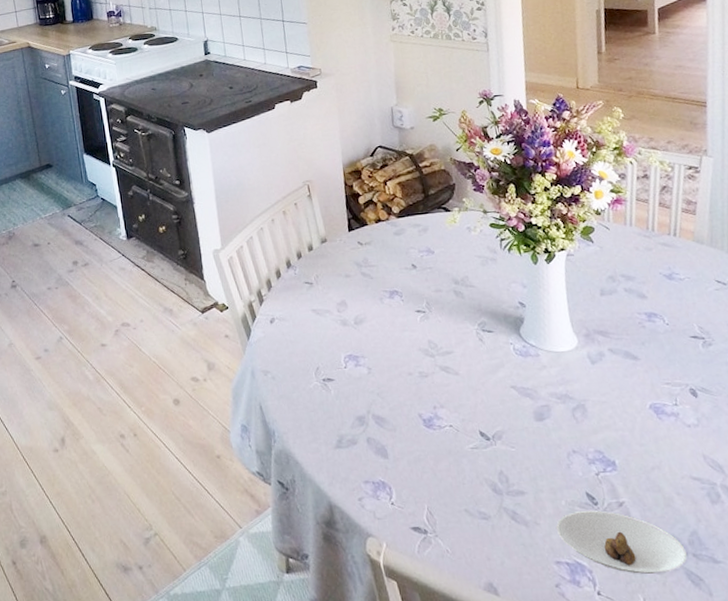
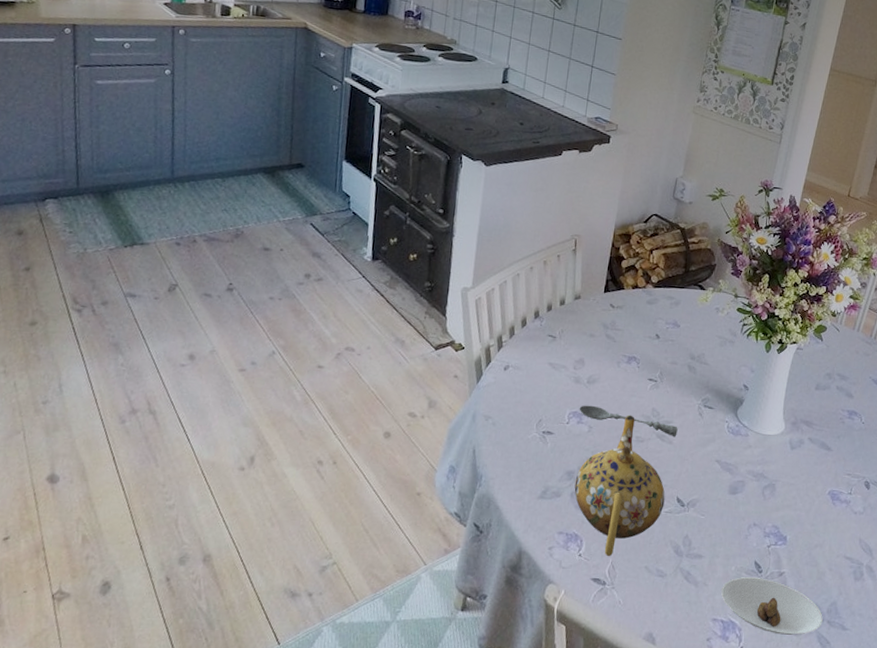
soupspoon: none [353,346,462,368] -> present [579,405,678,438]
teapot: none [367,350,468,503] -> present [574,415,665,557]

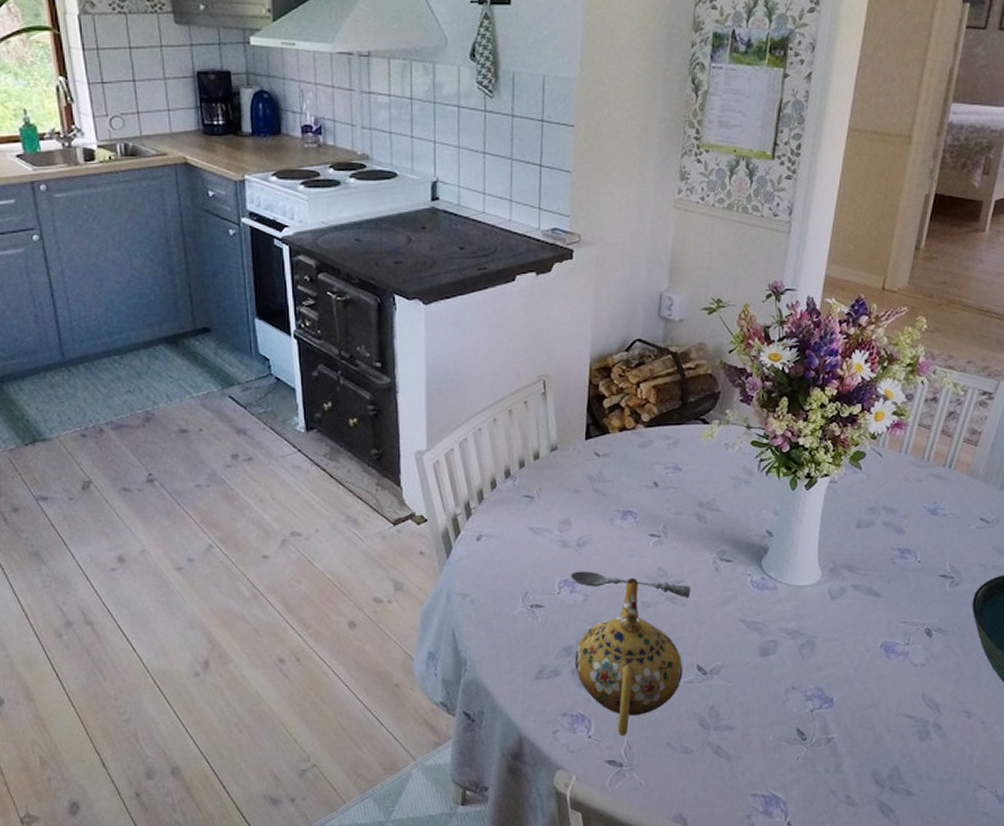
saucer: present [721,577,823,635] -> none [759,746,884,806]

